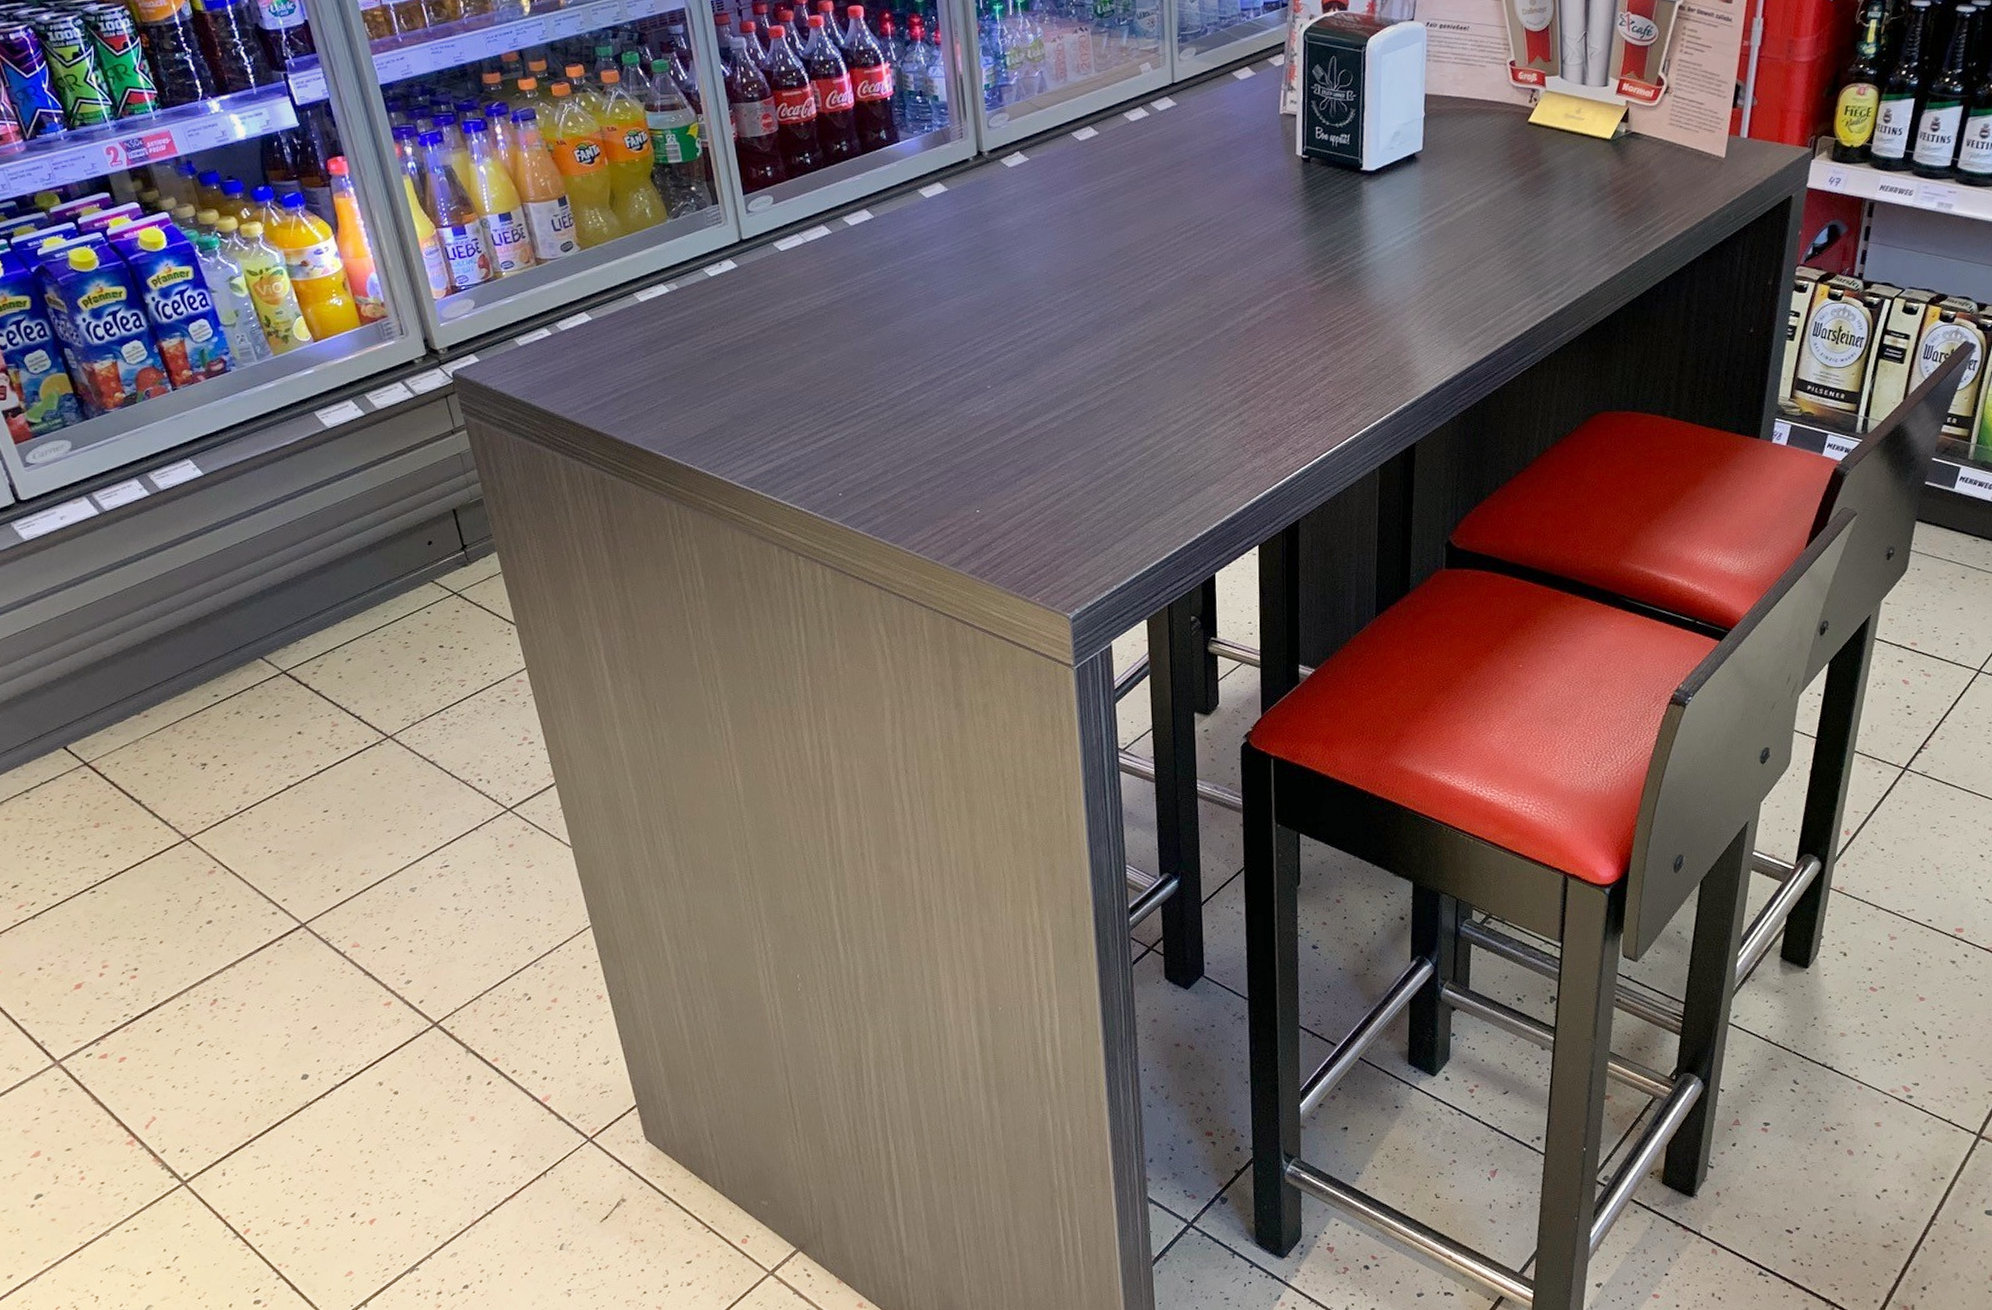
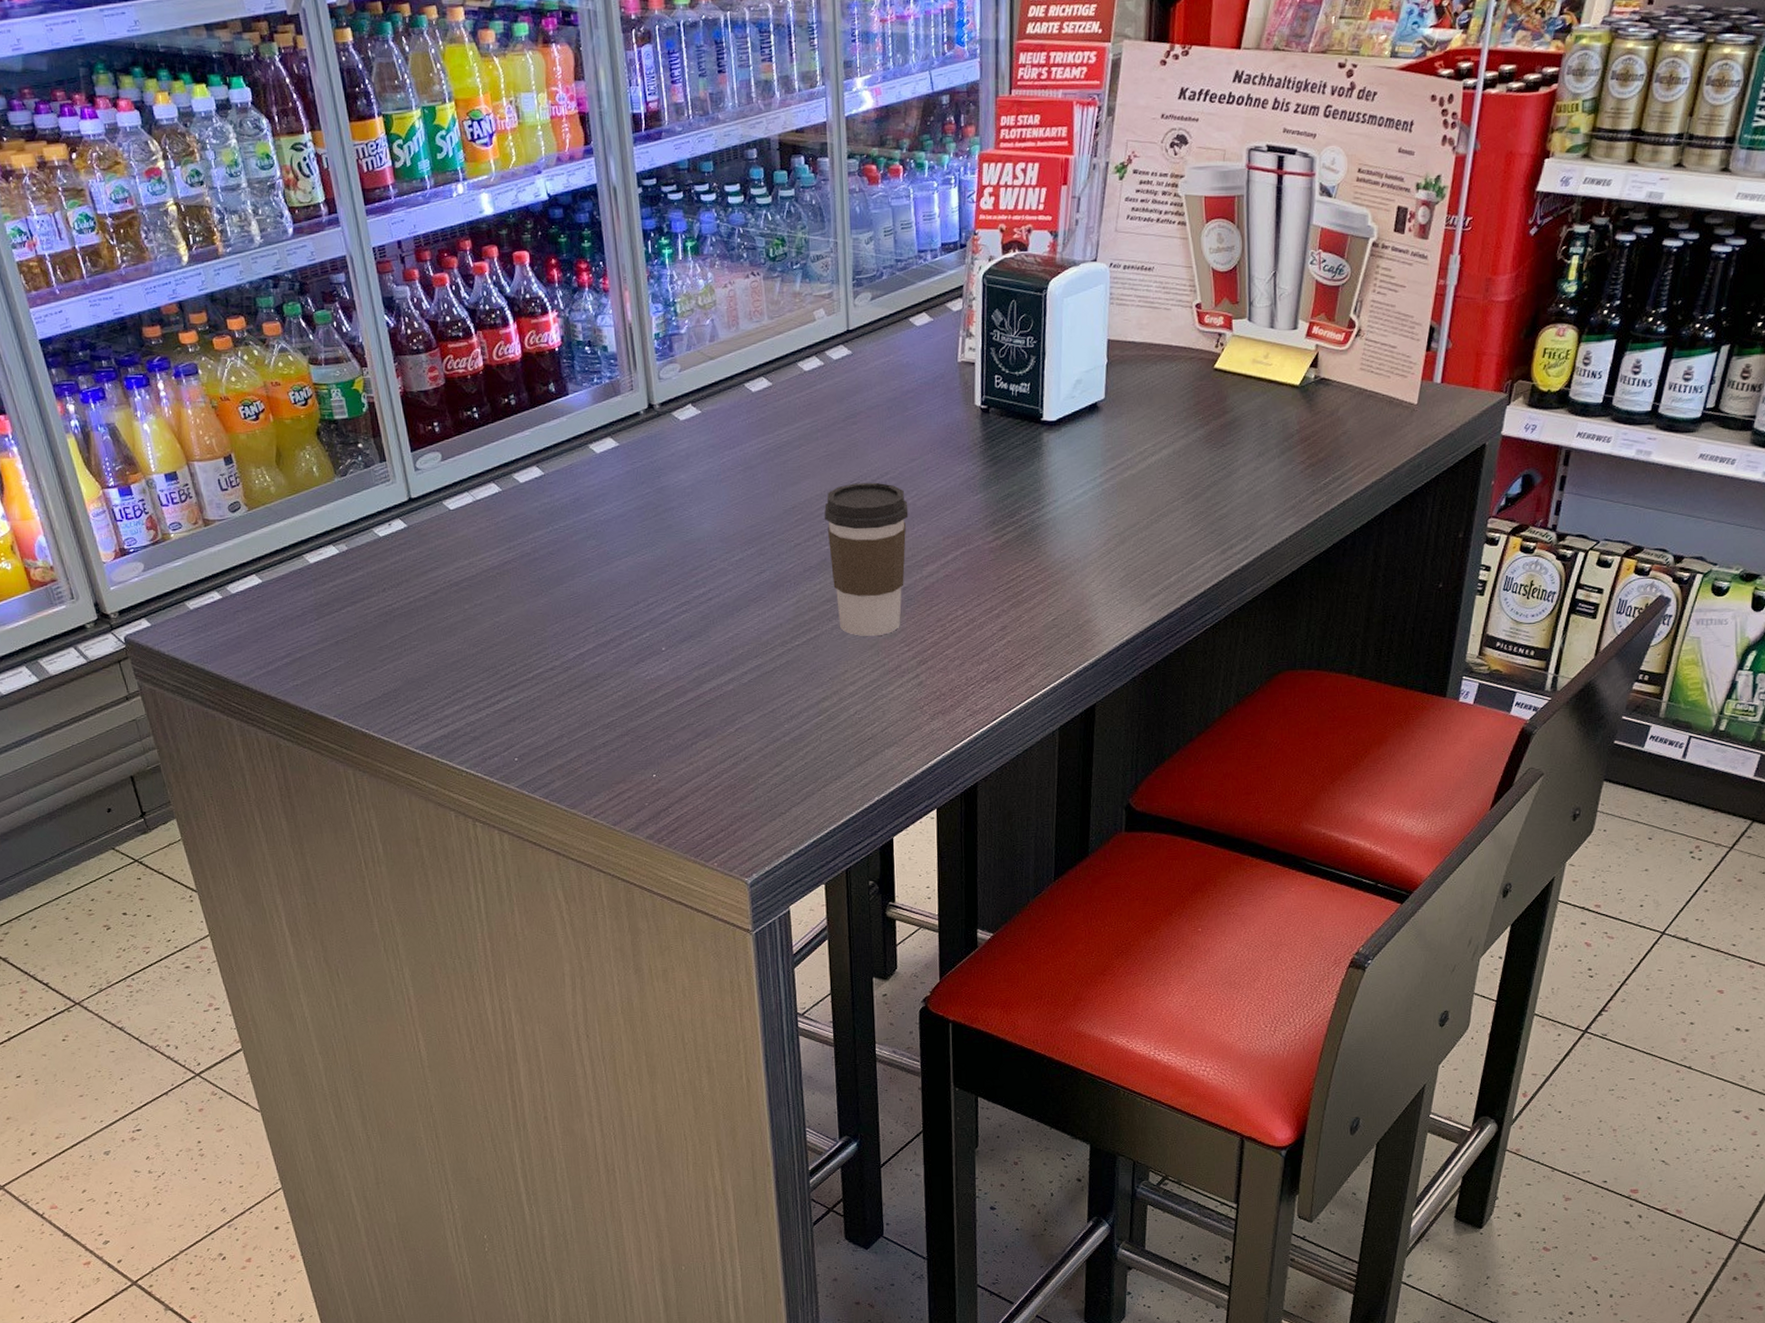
coffee cup: none [1149,227,1232,376] -> present [824,482,909,636]

